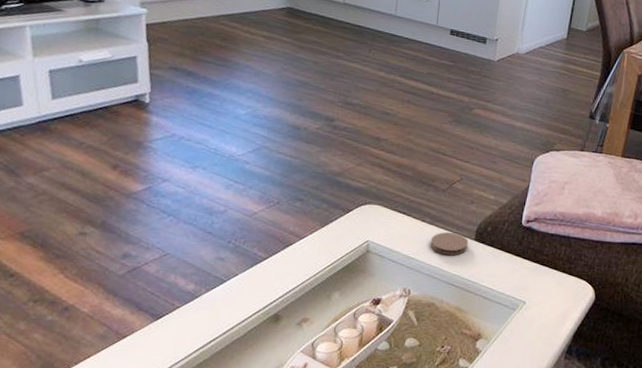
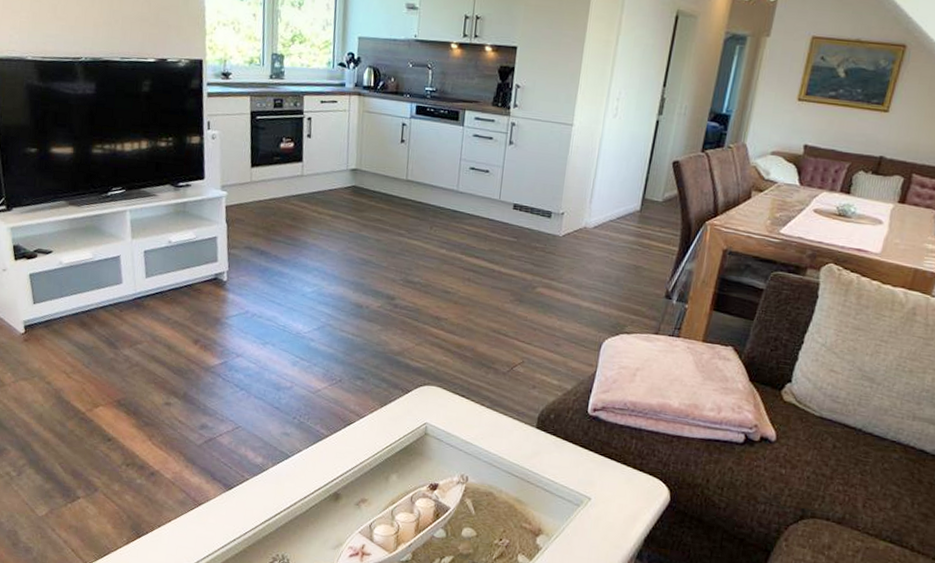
coaster: present [430,231,469,256] -> none [489,417,530,443]

